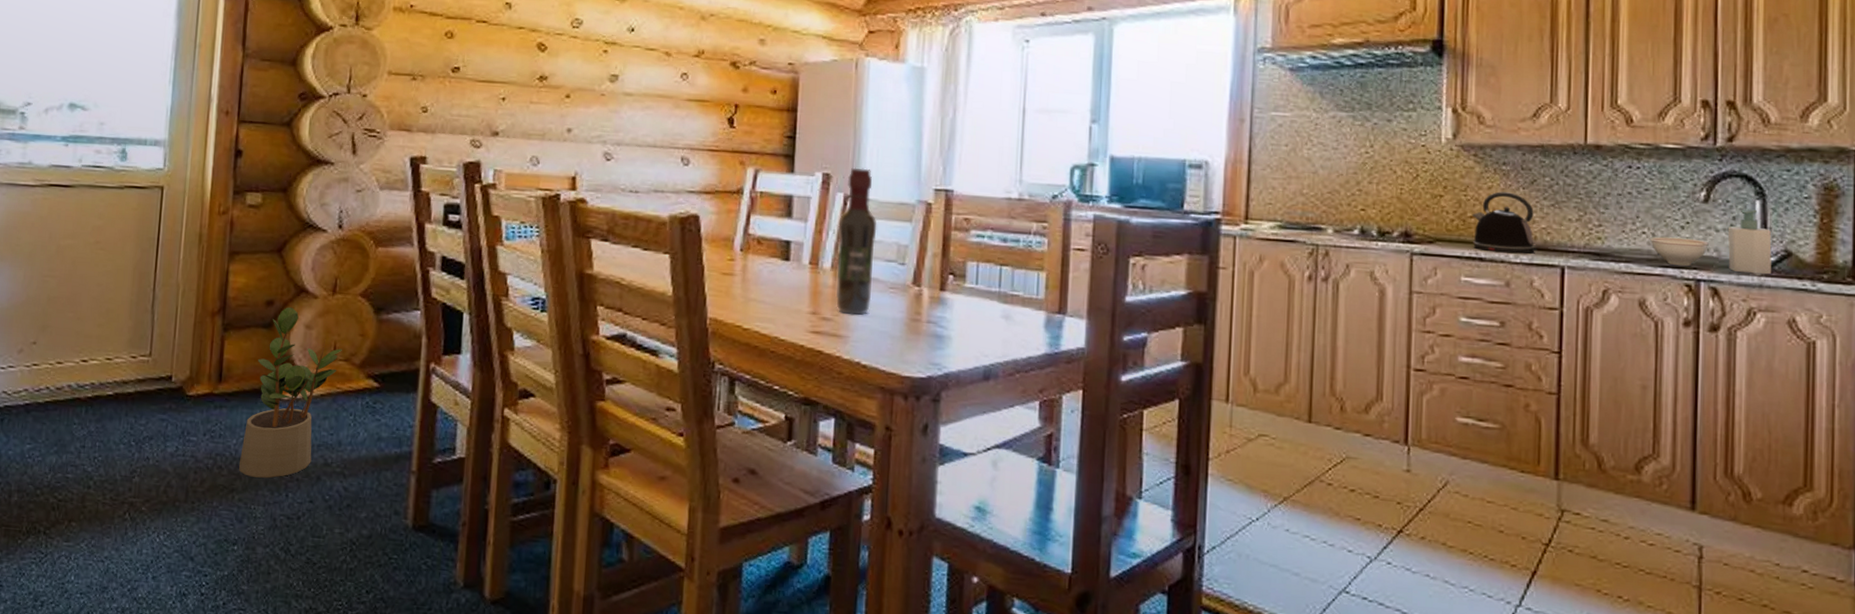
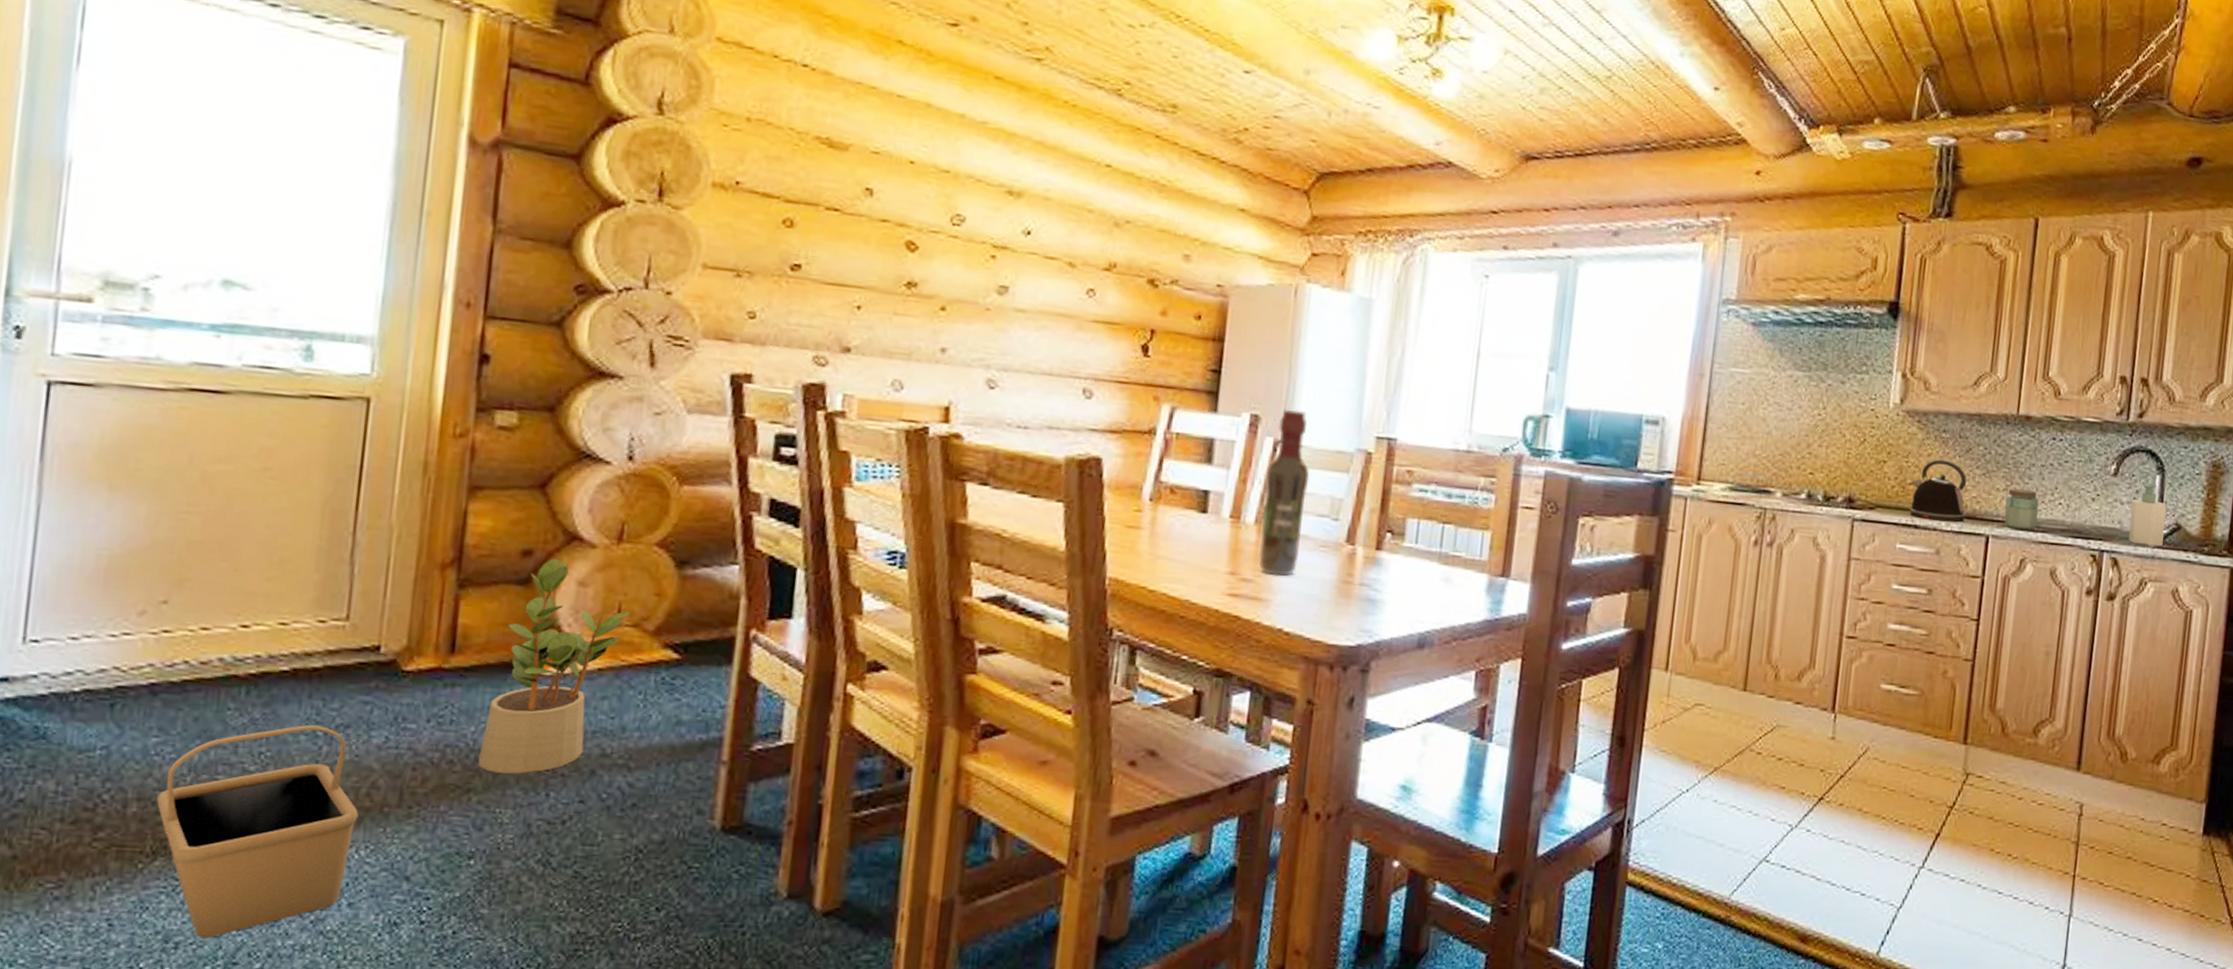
basket: none [29,436,159,599] -> present [157,724,359,939]
peanut butter: none [1579,218,1619,260] -> present [2004,488,2039,530]
bowl: present [1649,236,1709,267] -> none [2064,508,2114,538]

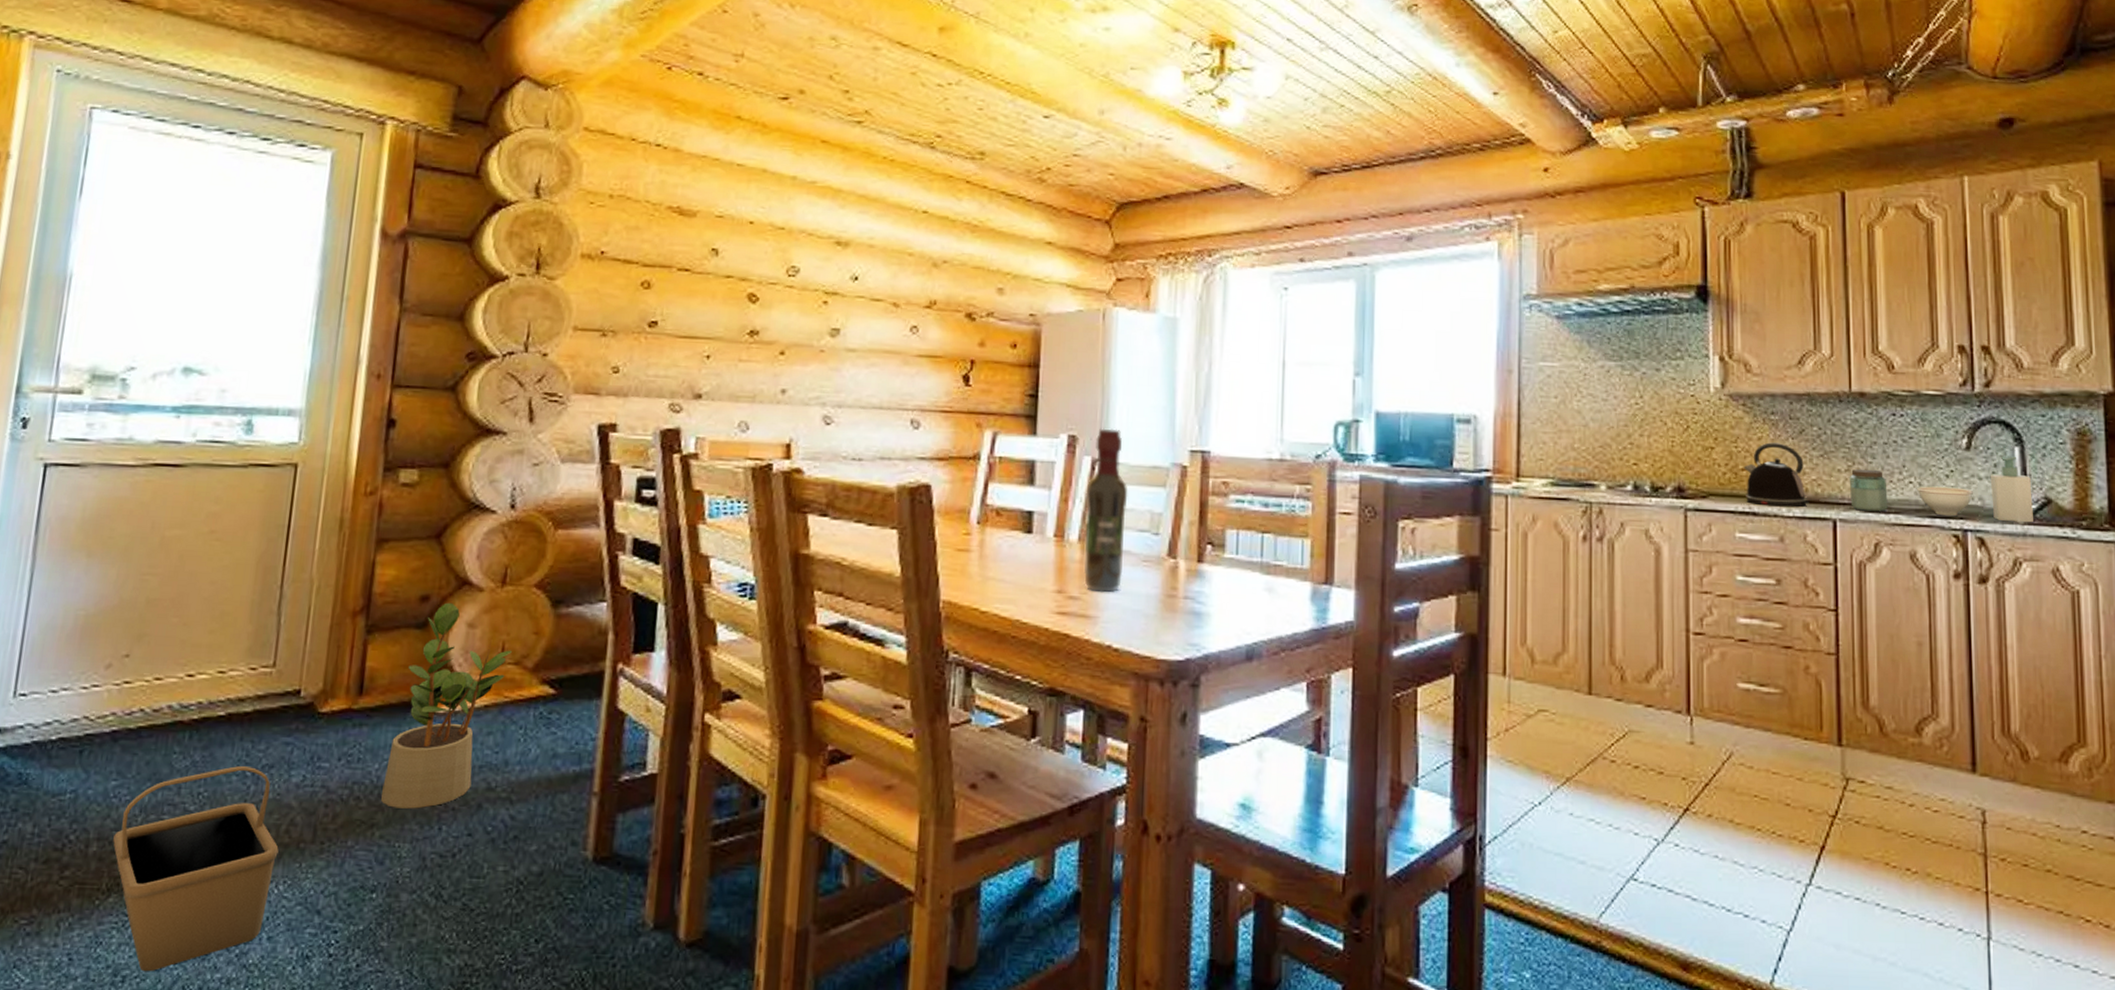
bowl: none [2064,508,2114,538] -> present [1916,486,1973,517]

